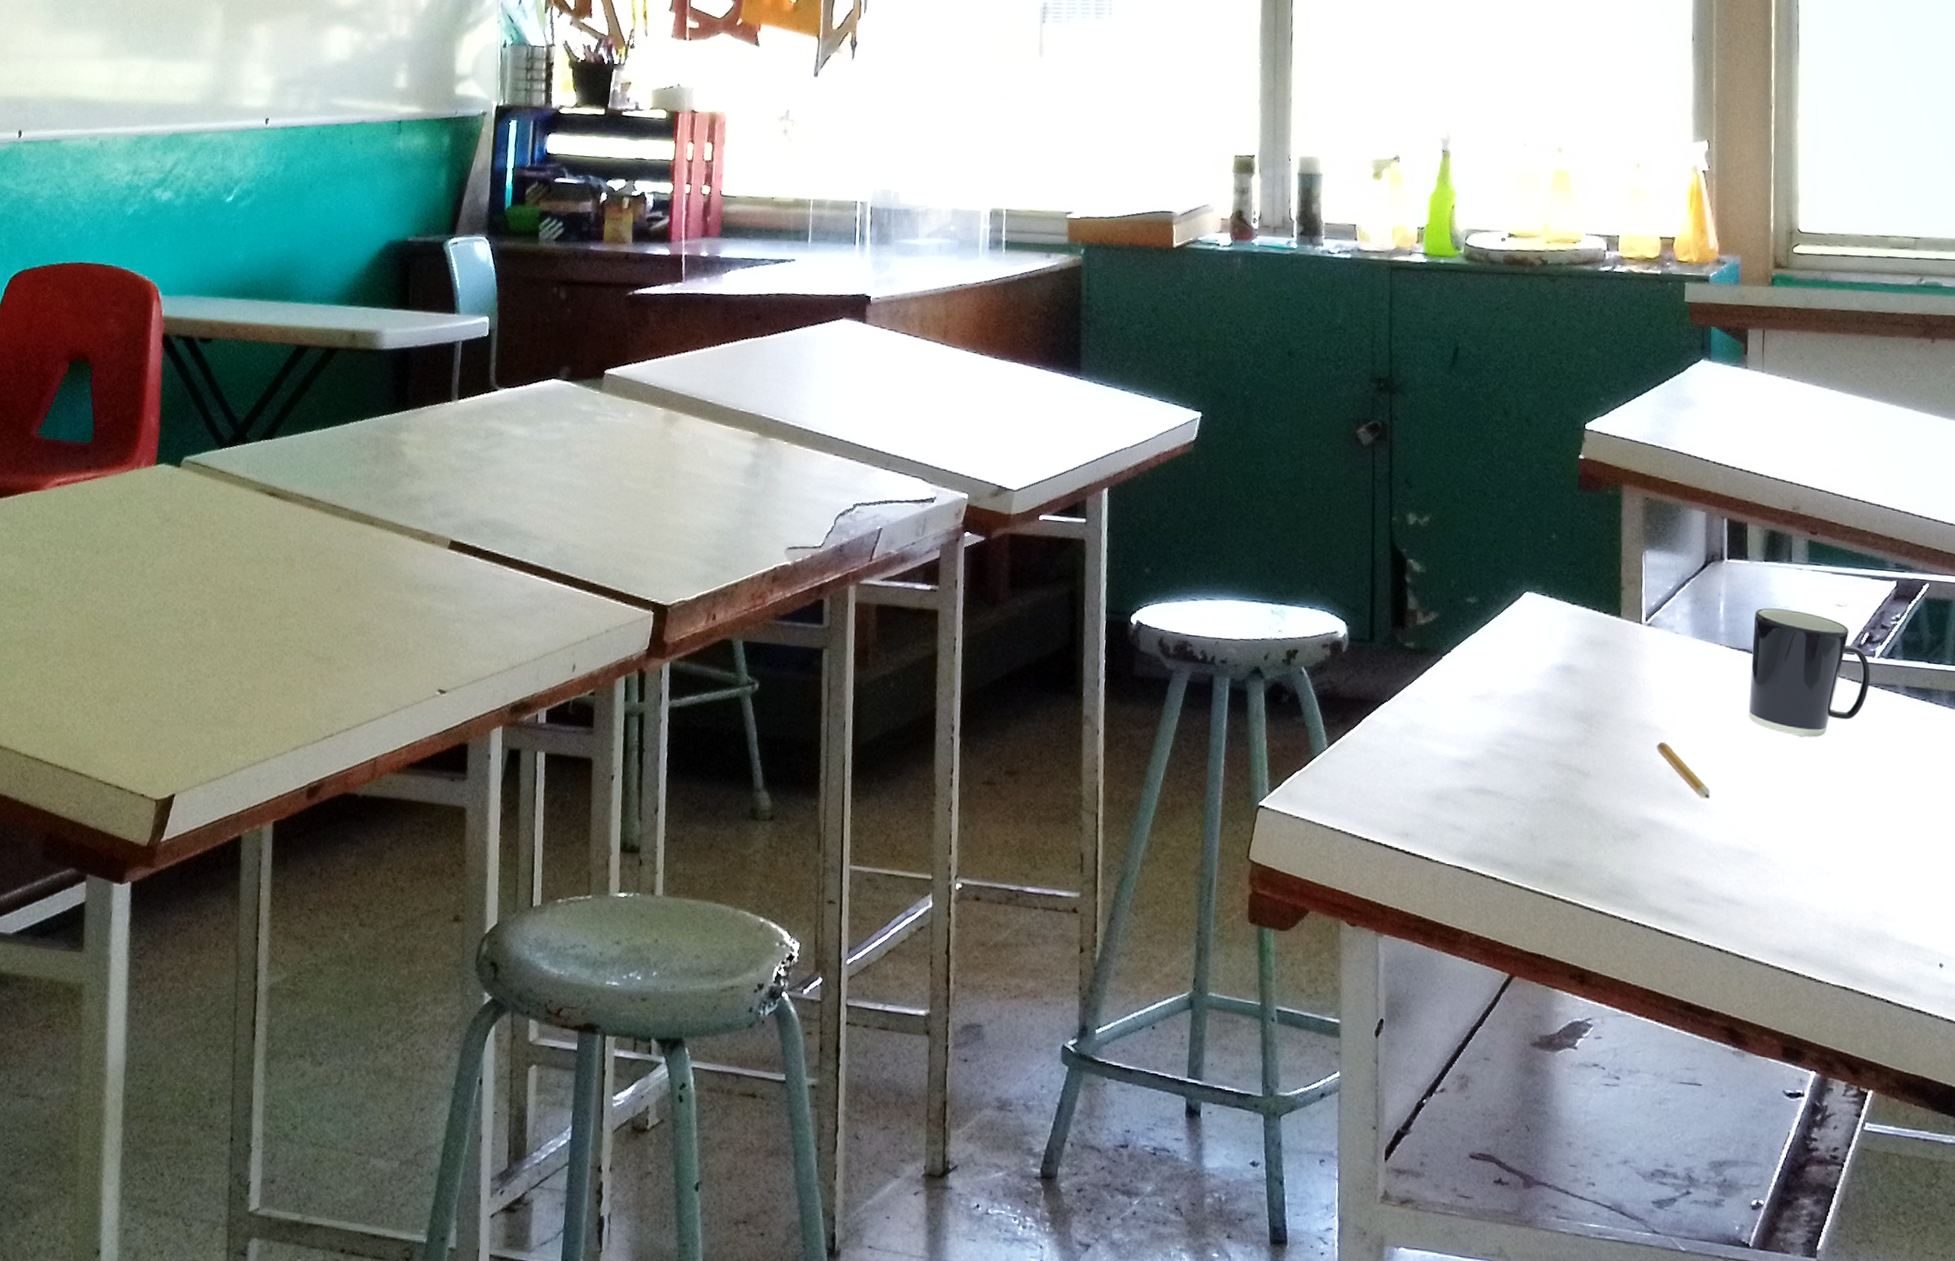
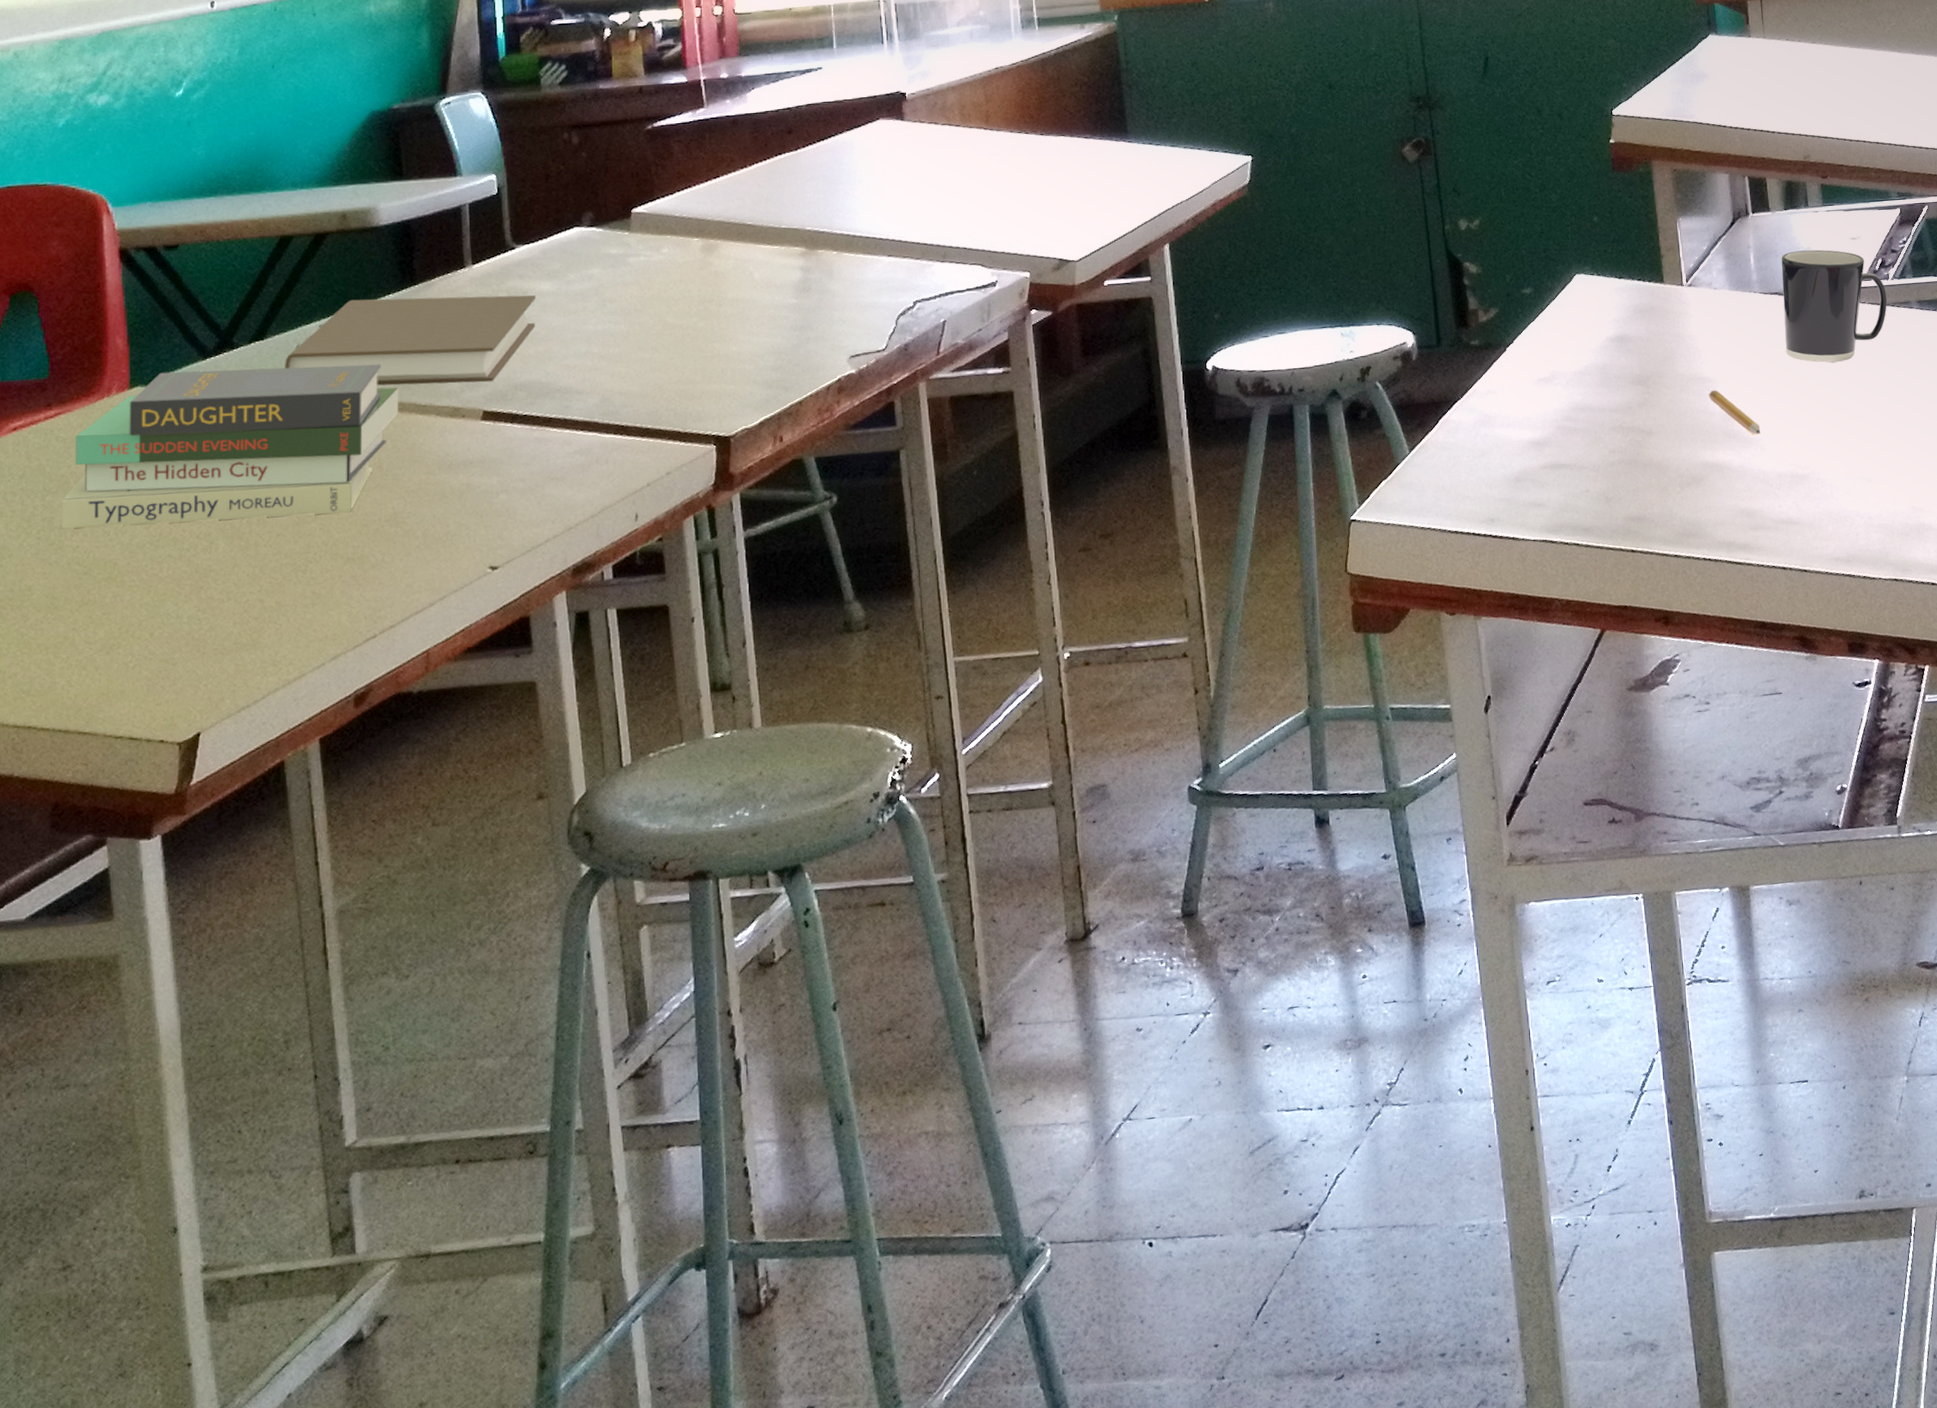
books: none [85,454,381,615] -> present [62,364,399,529]
book: none [286,414,510,514] -> present [285,295,536,386]

